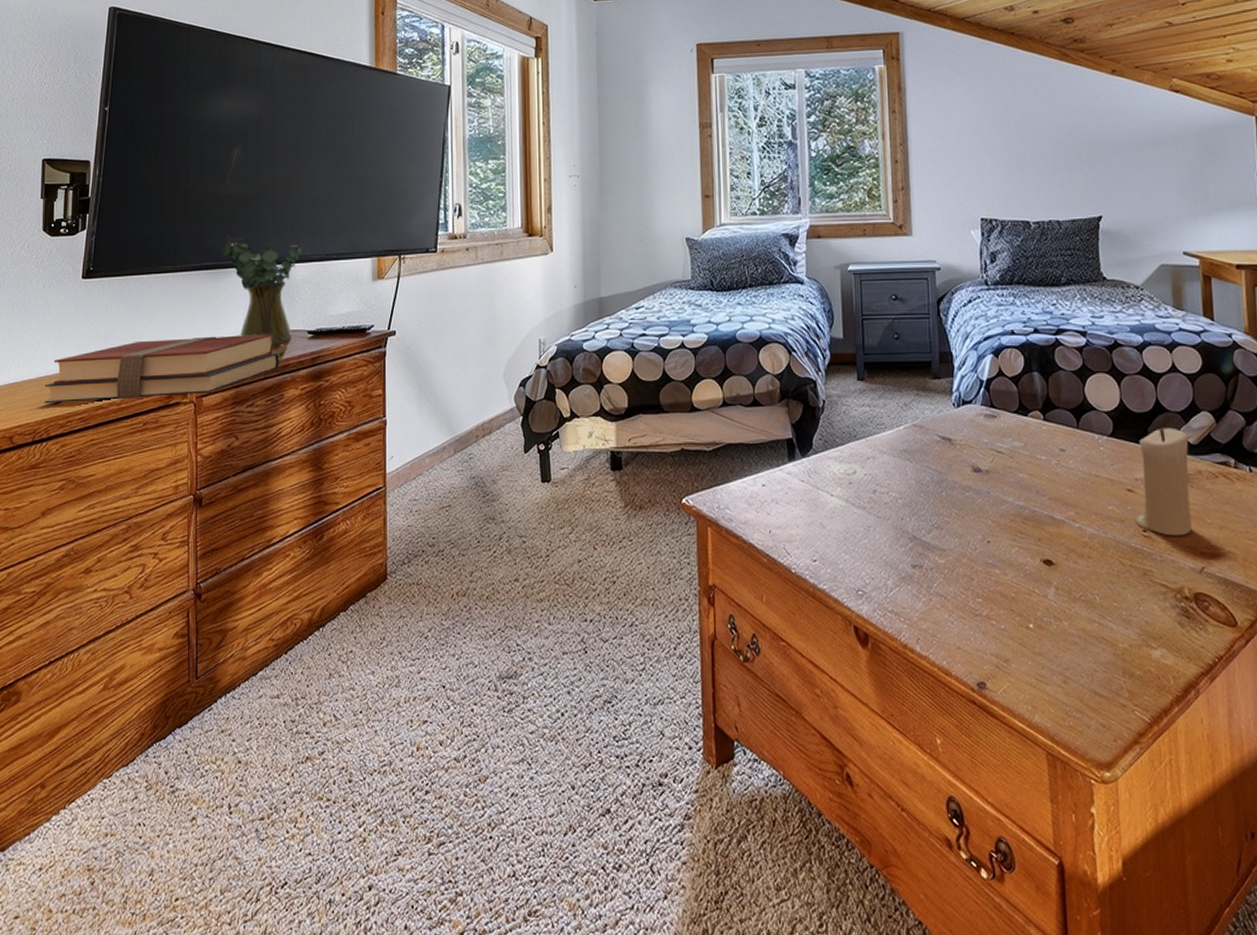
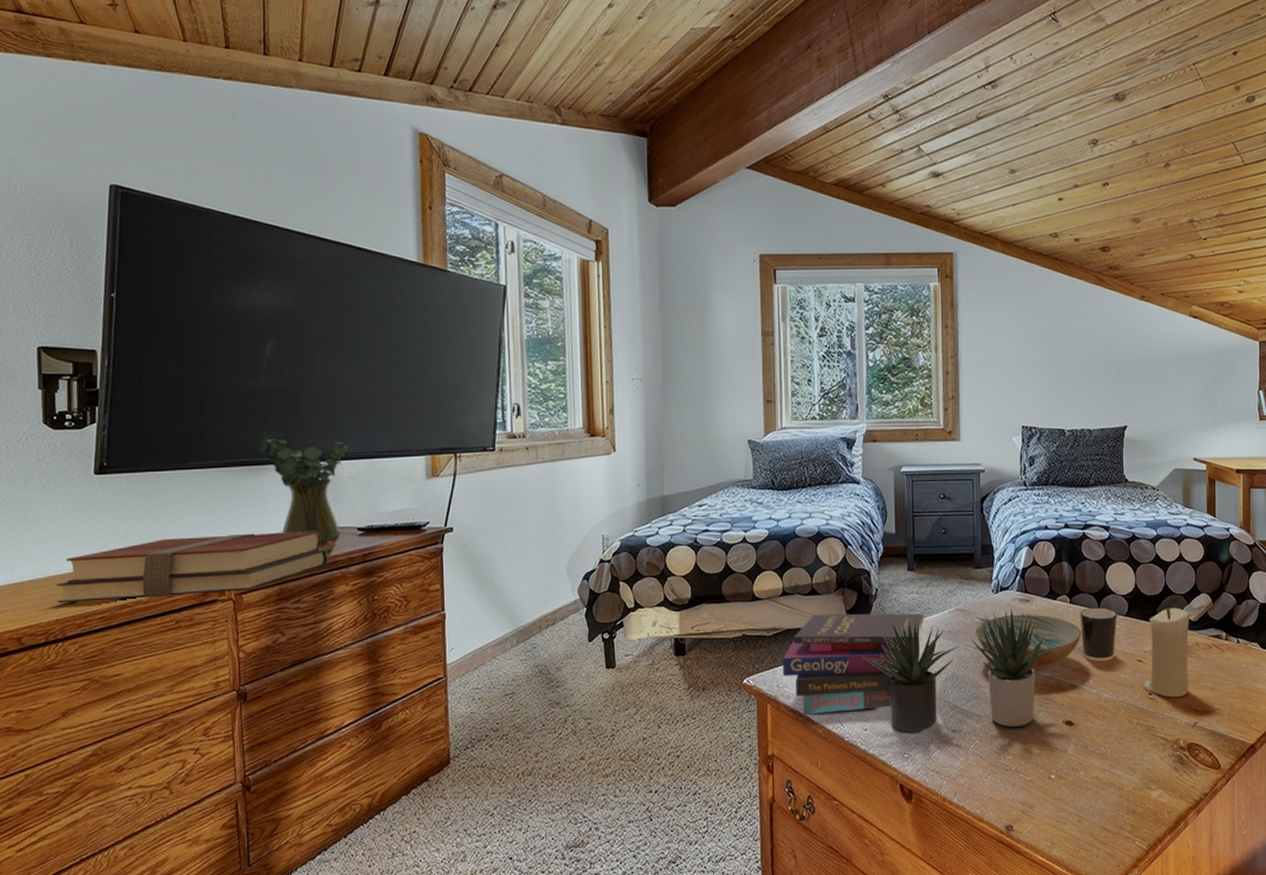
books: none [723,427,878,541] -> present [782,613,925,715]
succulent plant: none [810,425,1036,565] -> present [863,608,1062,732]
bowl: none [934,432,1060,502] -> present [974,614,1082,673]
mug: none [1055,426,1101,489] -> present [1080,607,1117,661]

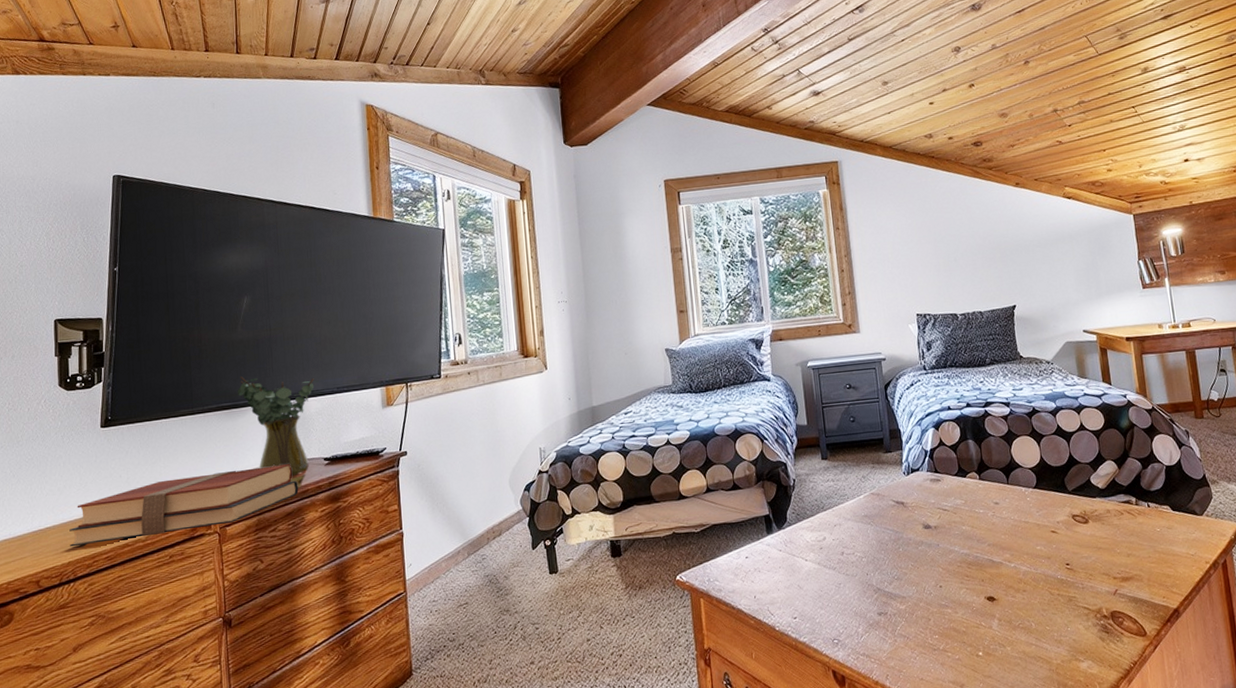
books: present [782,613,925,715] -> none [711,500,842,607]
succulent plant: present [863,608,1062,732] -> none [787,488,976,618]
bowl: present [974,614,1082,673] -> none [890,493,995,551]
mug: present [1080,607,1117,661] -> none [990,481,1029,535]
candle: present [1143,607,1190,698] -> none [1058,476,1105,567]

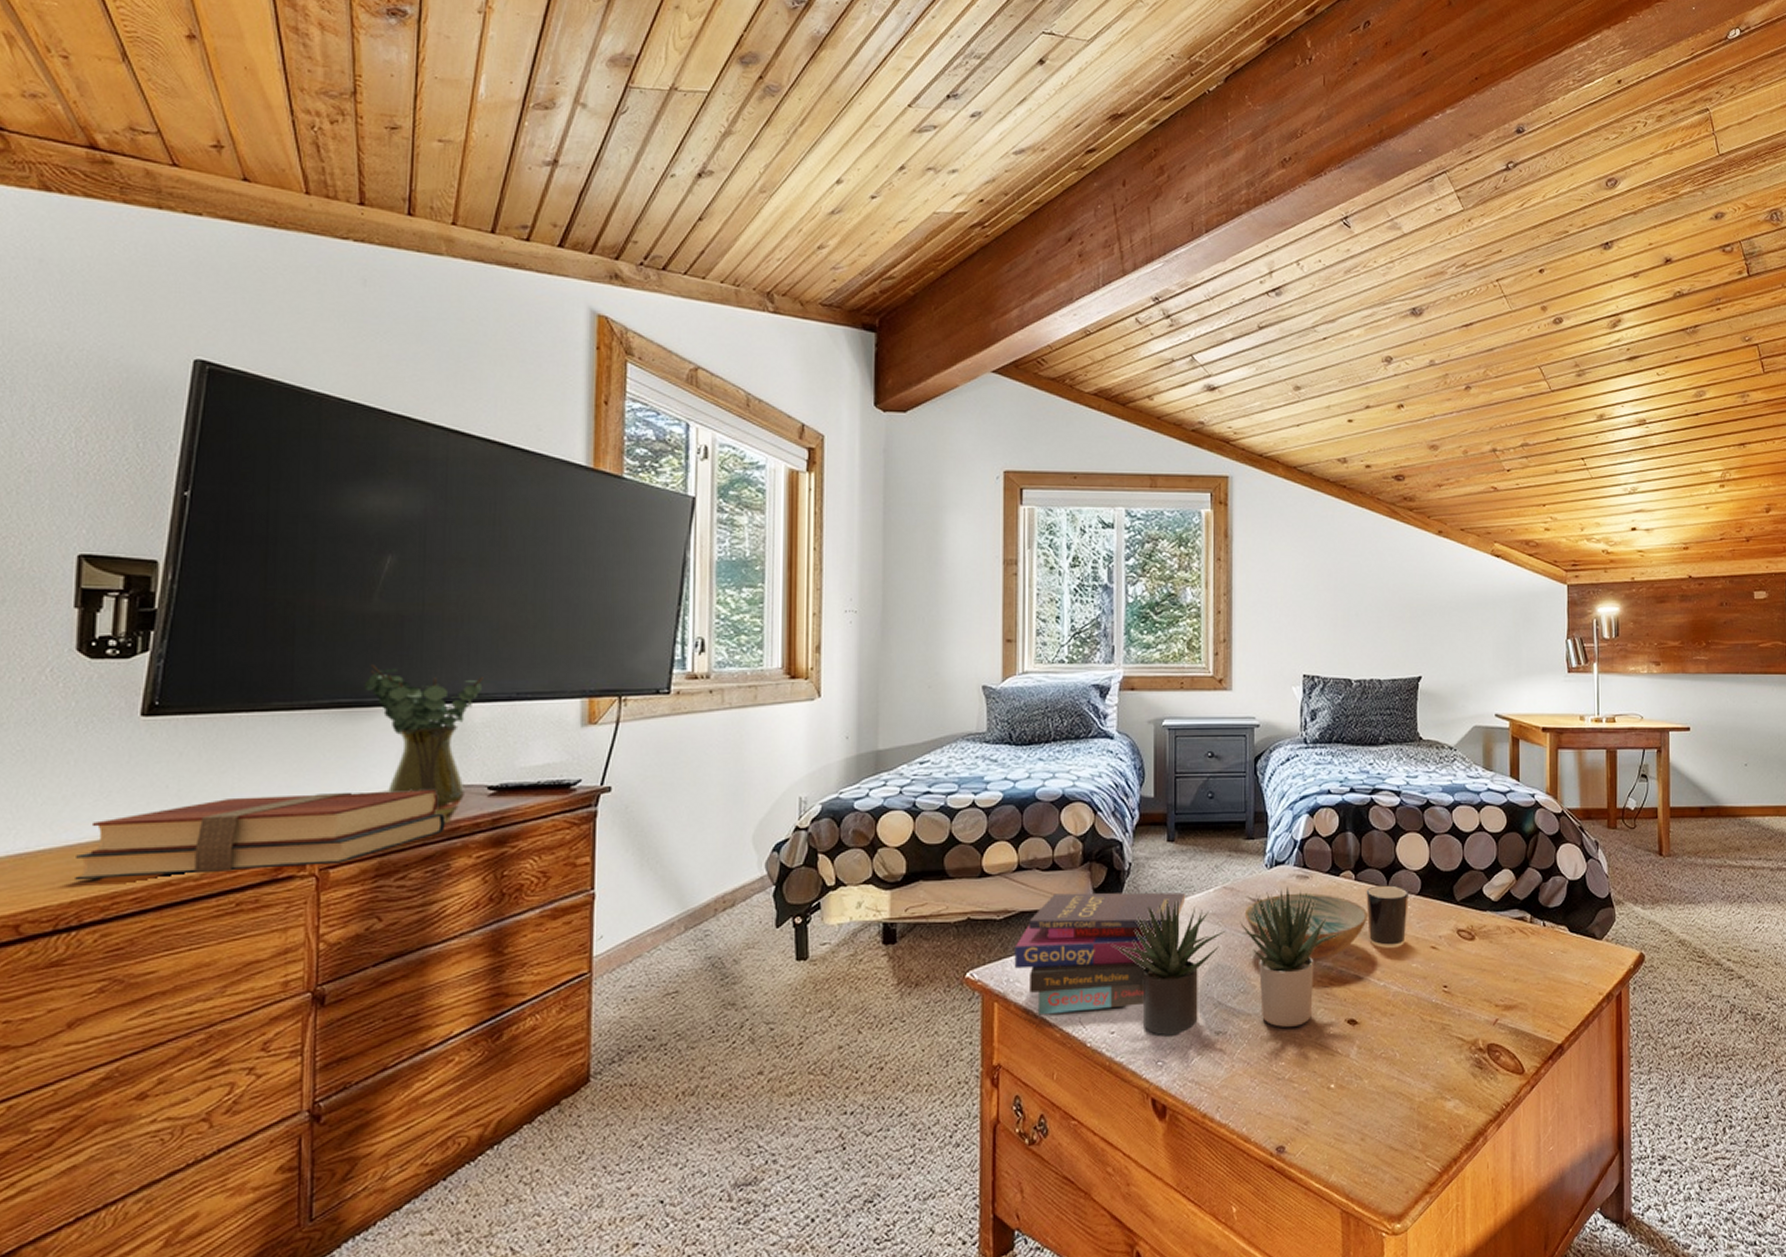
books: none [711,500,842,607] -> present [1014,892,1186,1015]
succulent plant: none [787,488,976,618] -> present [1112,886,1345,1035]
bowl: none [890,493,995,551] -> present [1244,893,1369,963]
mug: none [990,481,1029,535] -> present [1366,885,1408,948]

